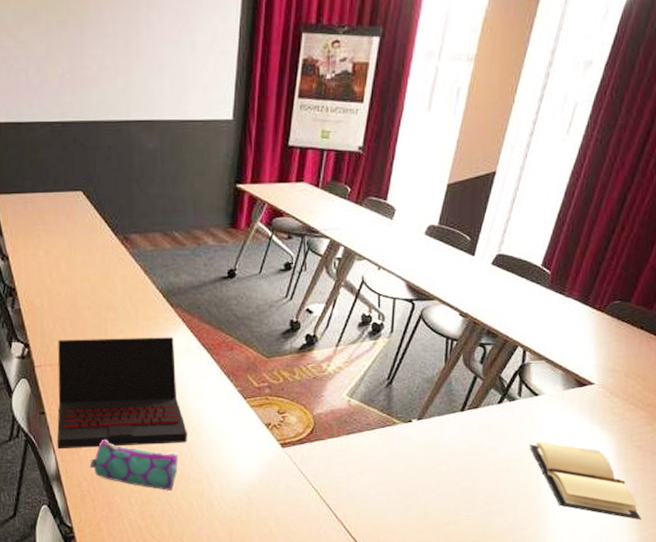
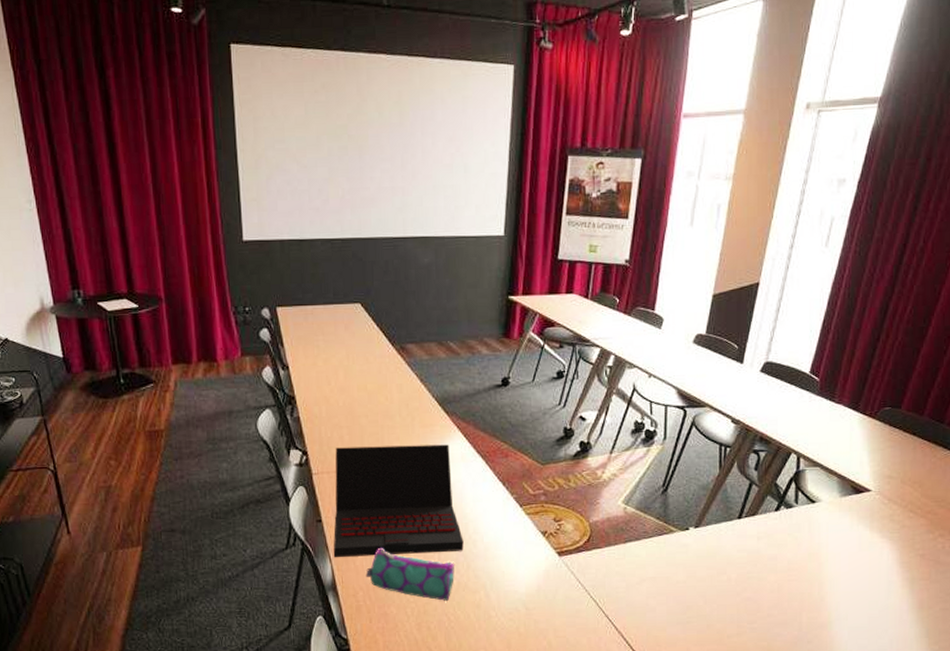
book: present [529,440,642,520] -> none [809,549,931,633]

